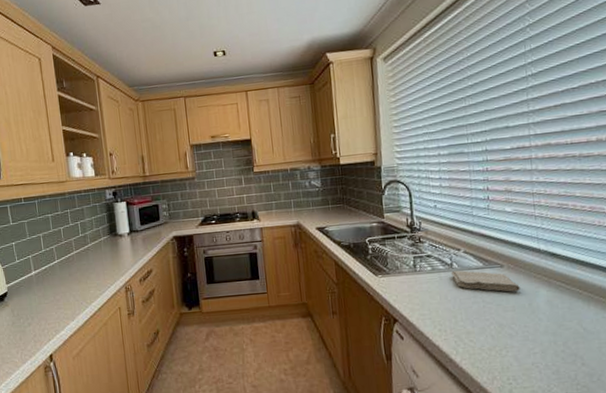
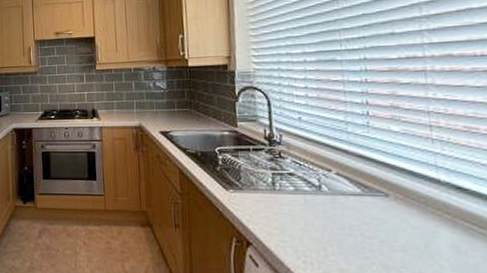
washcloth: present [450,270,520,292] -> none [318,194,413,228]

